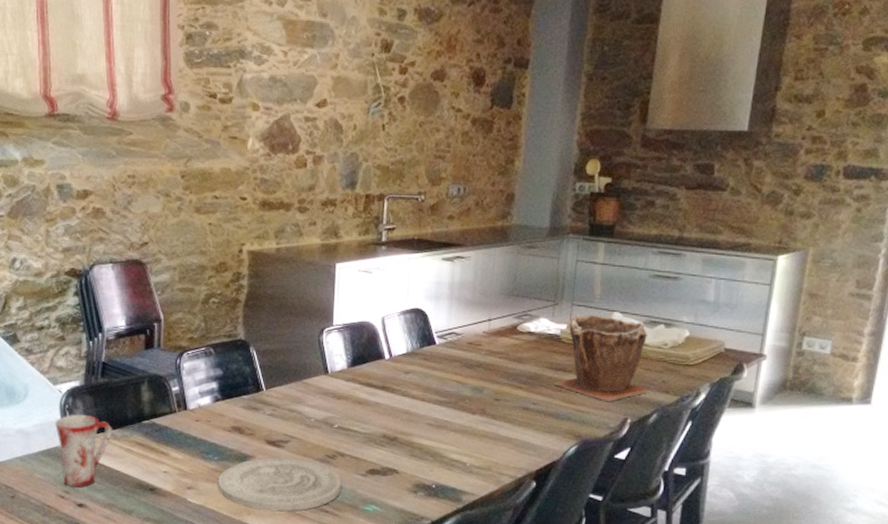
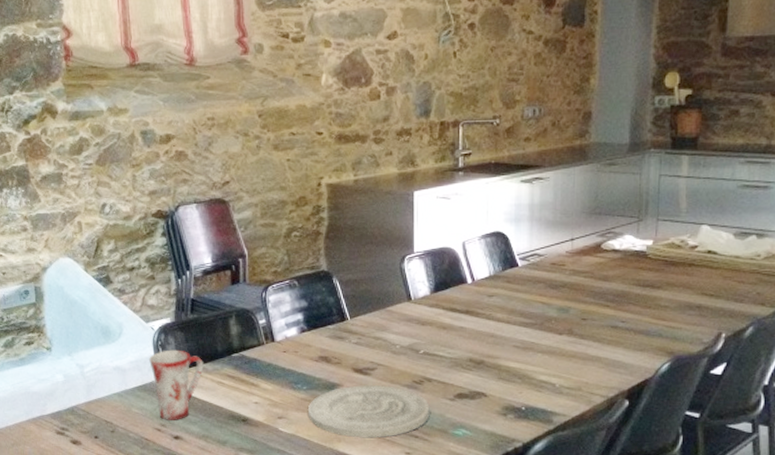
plant pot: present [554,314,649,402] -> none [642,229,744,317]

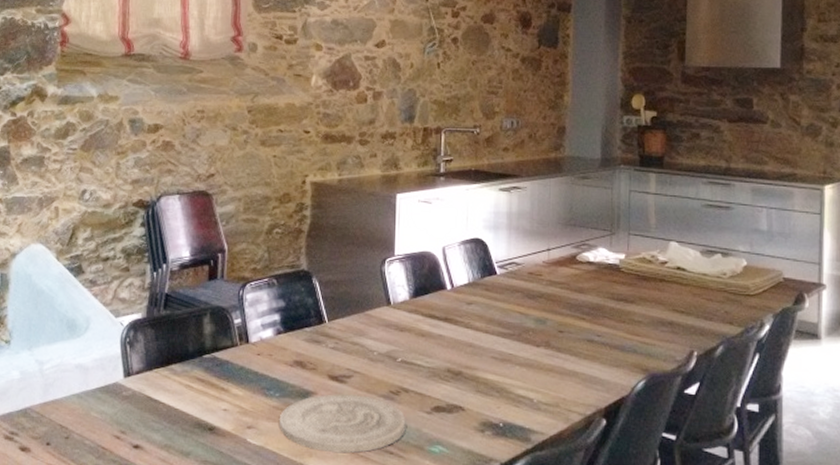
mug: present [149,350,204,420] -> none [115,348,173,427]

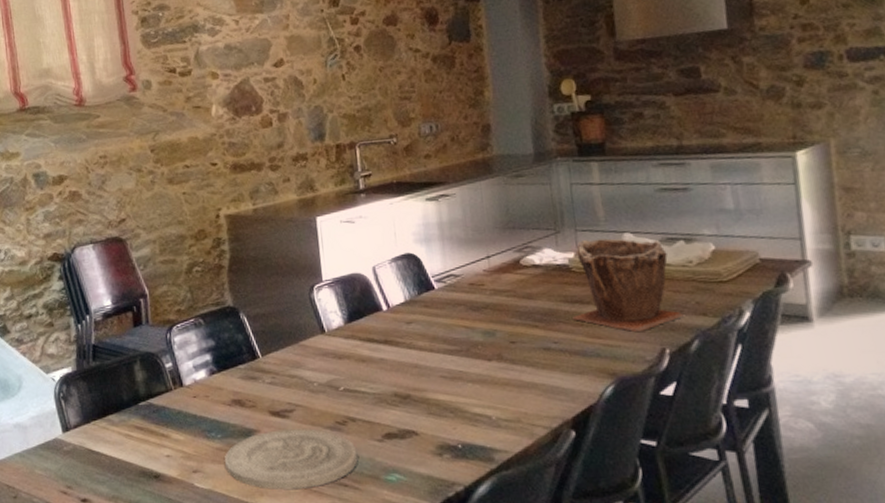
plant pot: none [617,244,713,334] -> present [573,238,684,333]

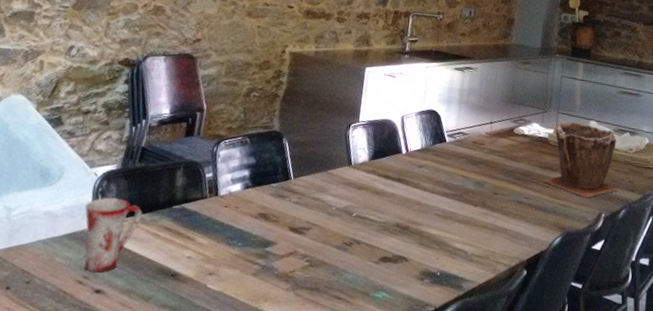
mug: none [51,401,110,481] -> present [84,197,143,273]
plate: present [224,428,358,491] -> none [239,243,356,299]

